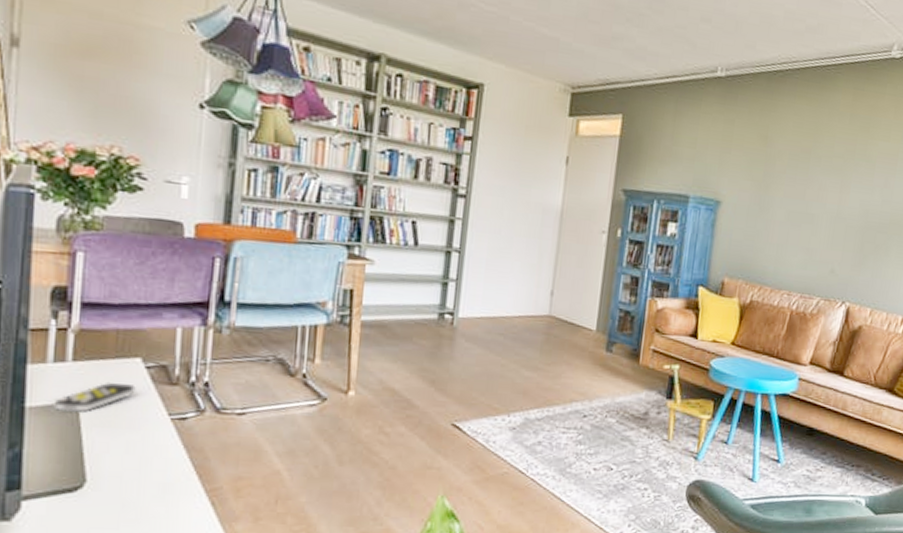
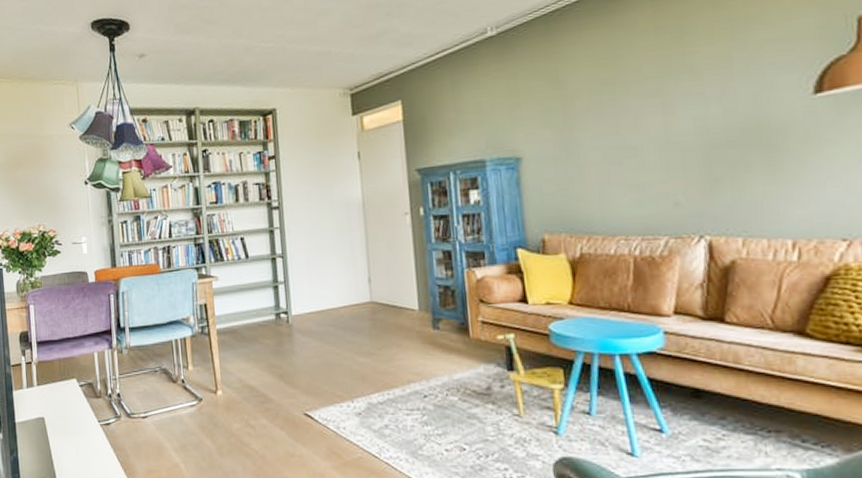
remote control: present [53,381,136,412] -> none [30,399,76,424]

